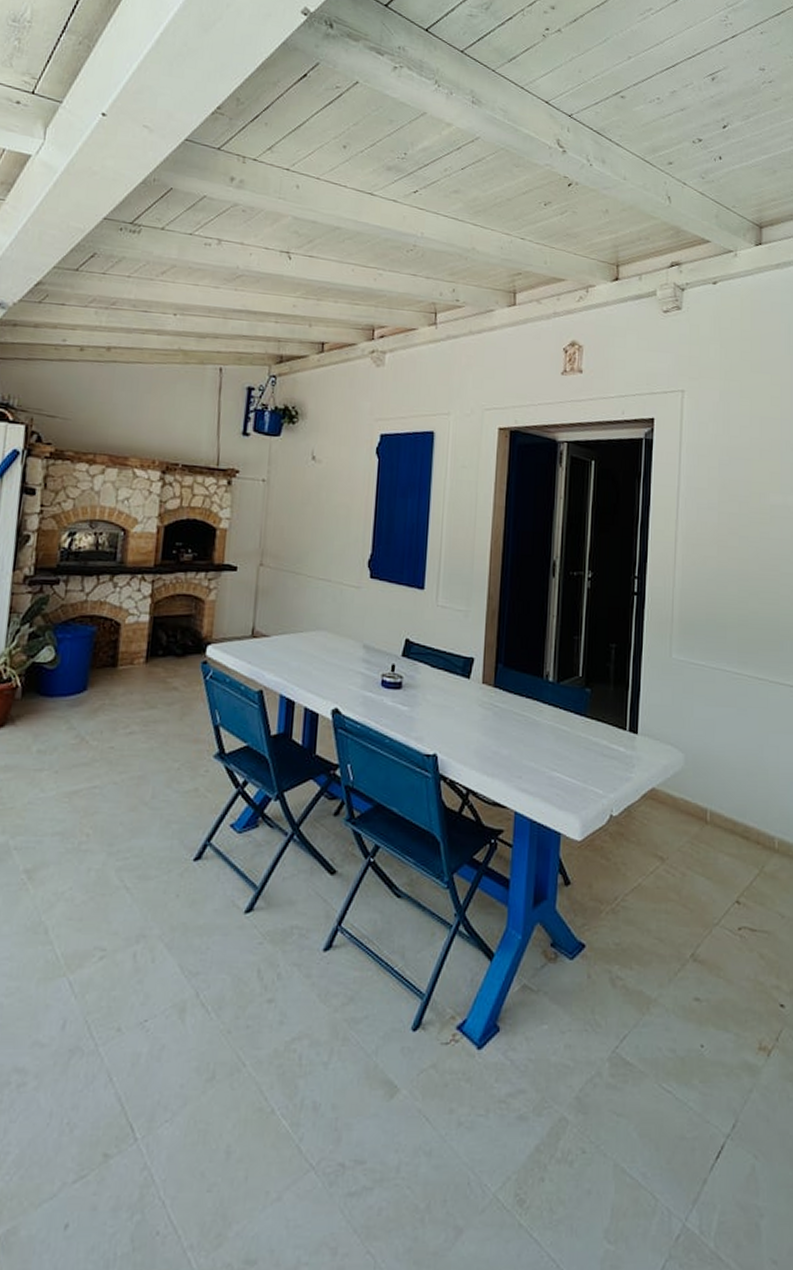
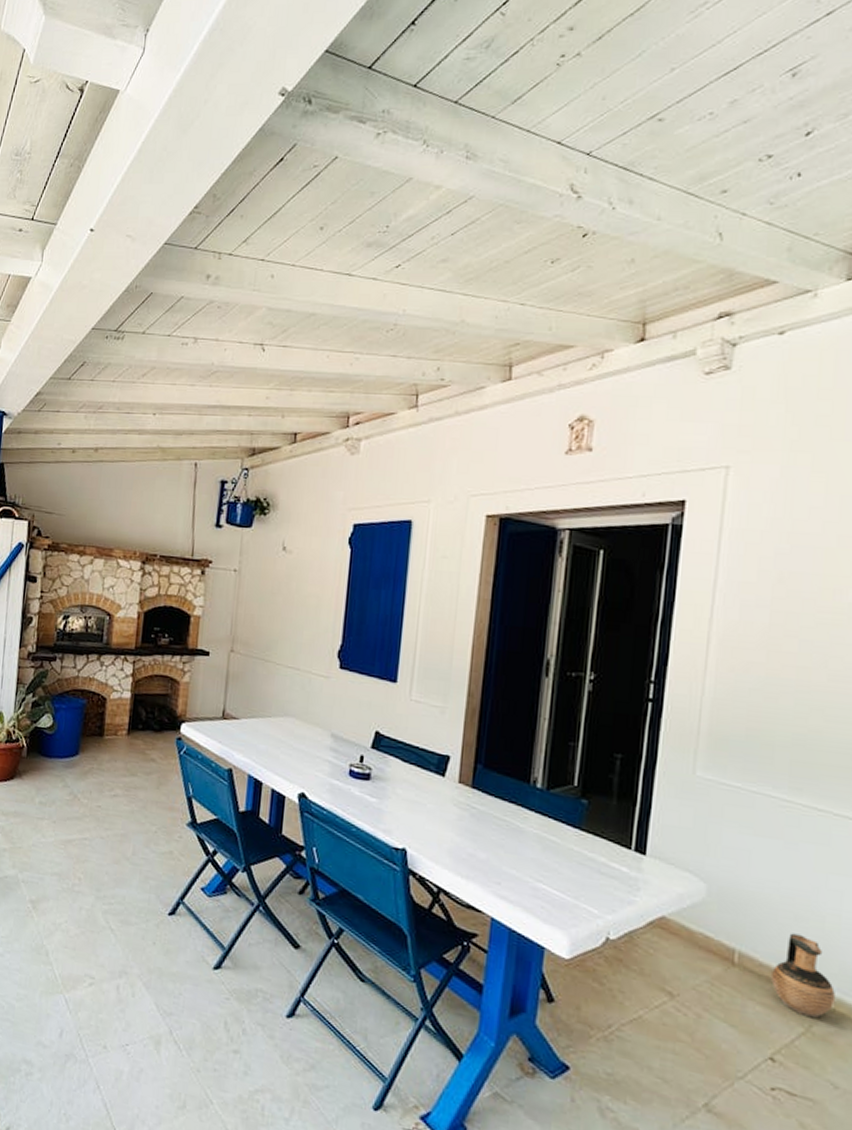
ceramic jug: none [734,788,778,860] -> present [771,933,835,1019]

